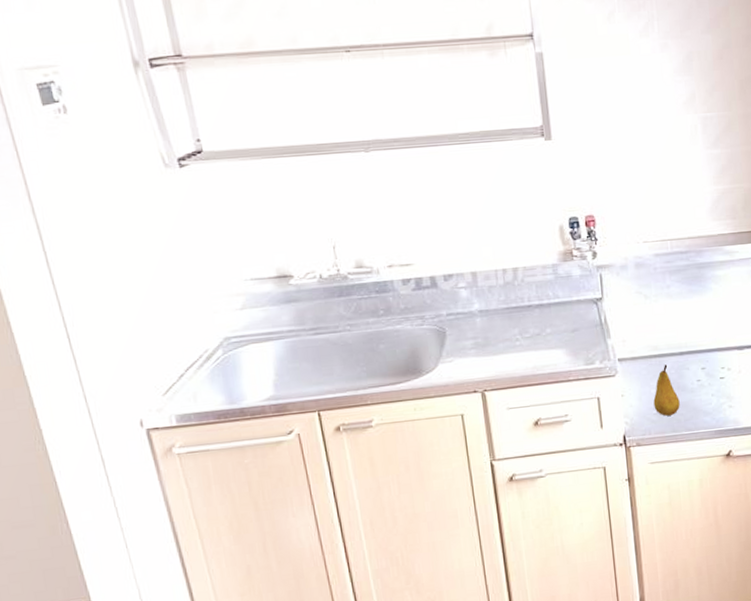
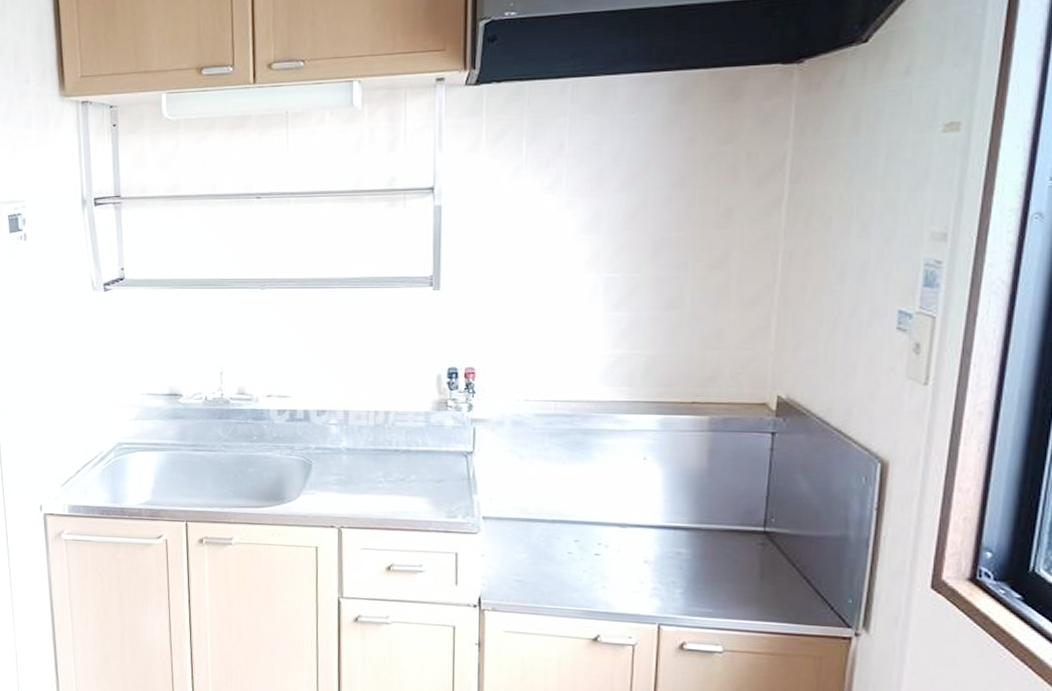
fruit: present [653,364,680,416] -> none [516,530,546,585]

